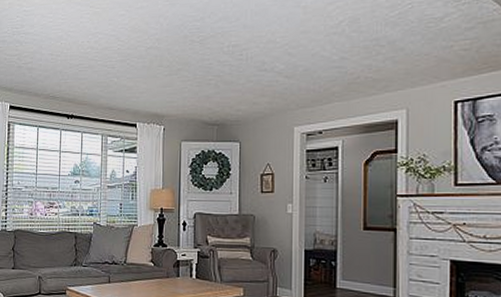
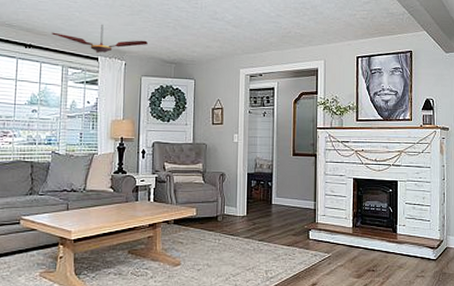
ceiling fan: none [91,87,187,120] -> present [51,24,148,54]

